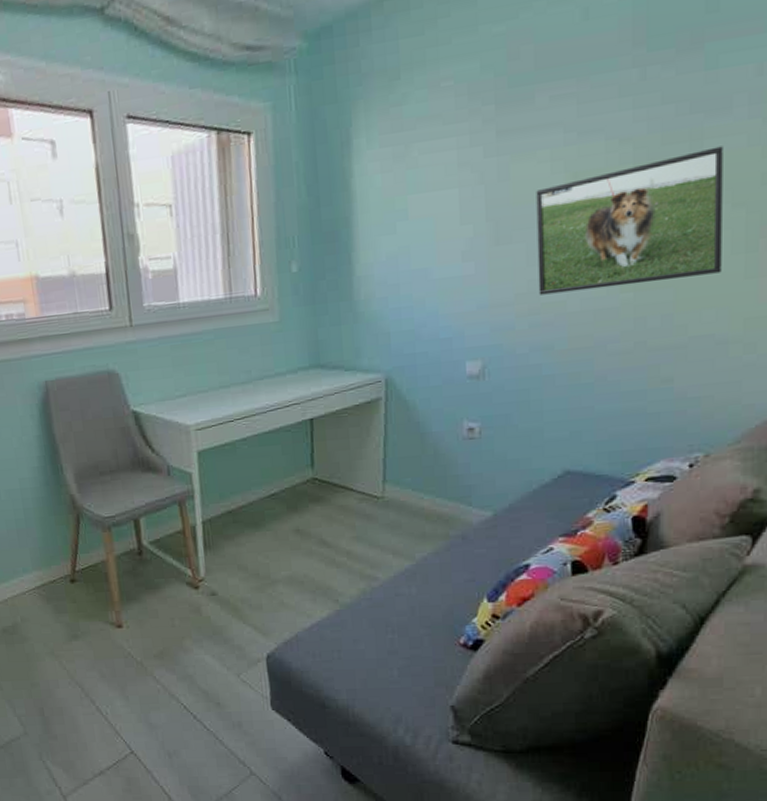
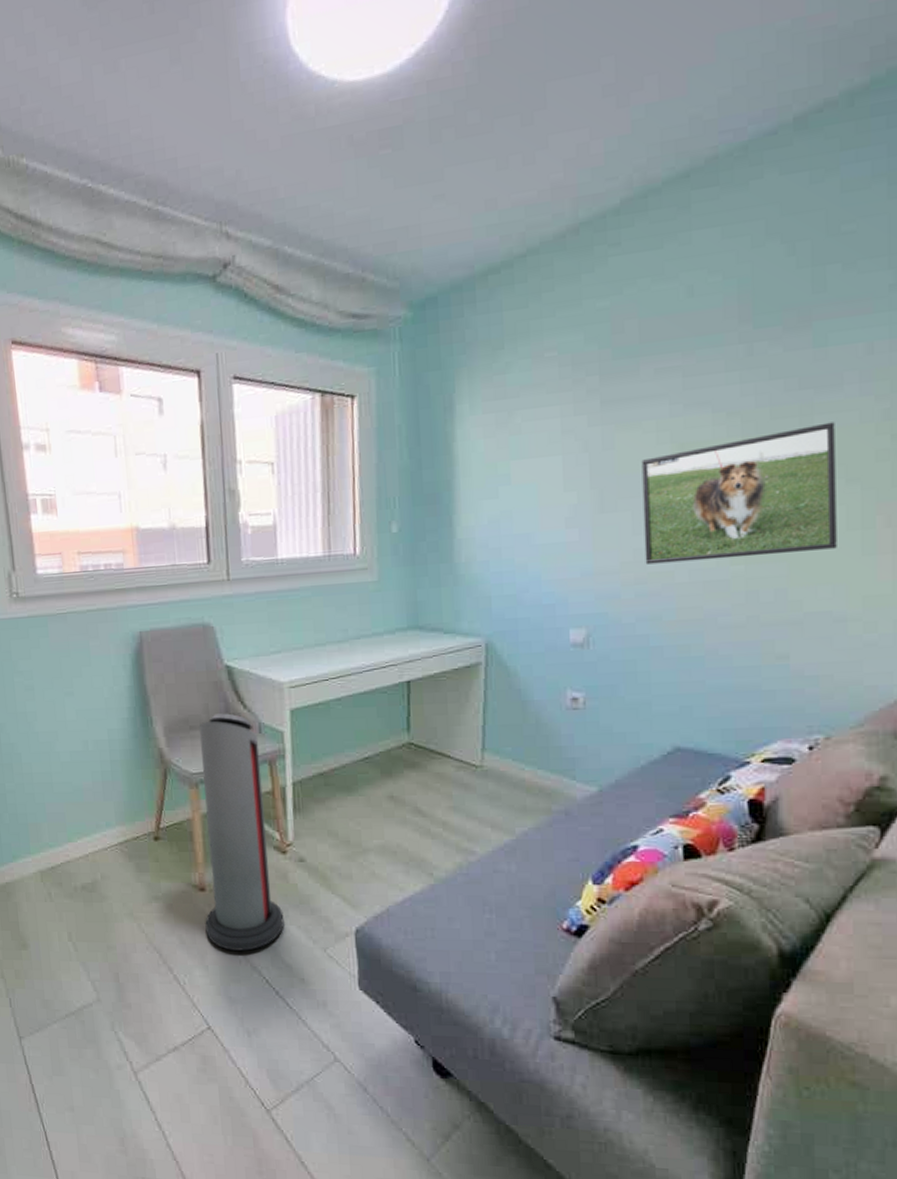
air purifier: none [108,457,199,681] -> present [198,713,284,951]

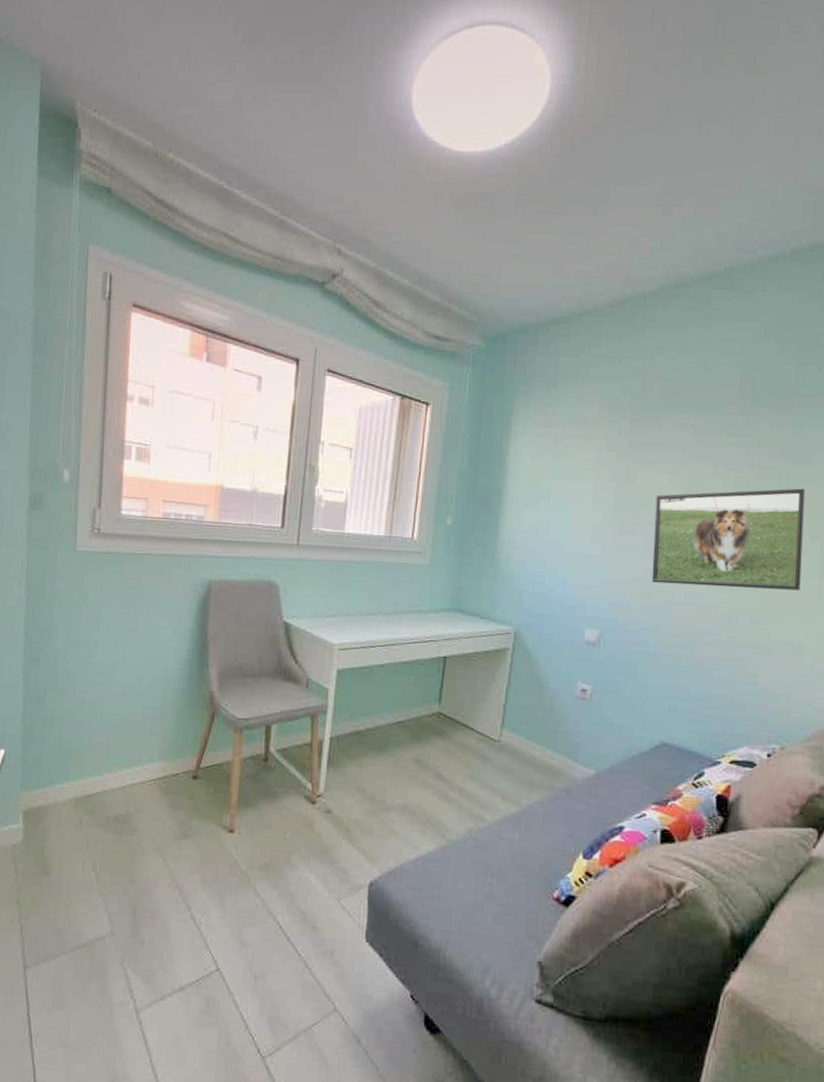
air purifier: present [198,713,284,951] -> none [228,665,305,895]

